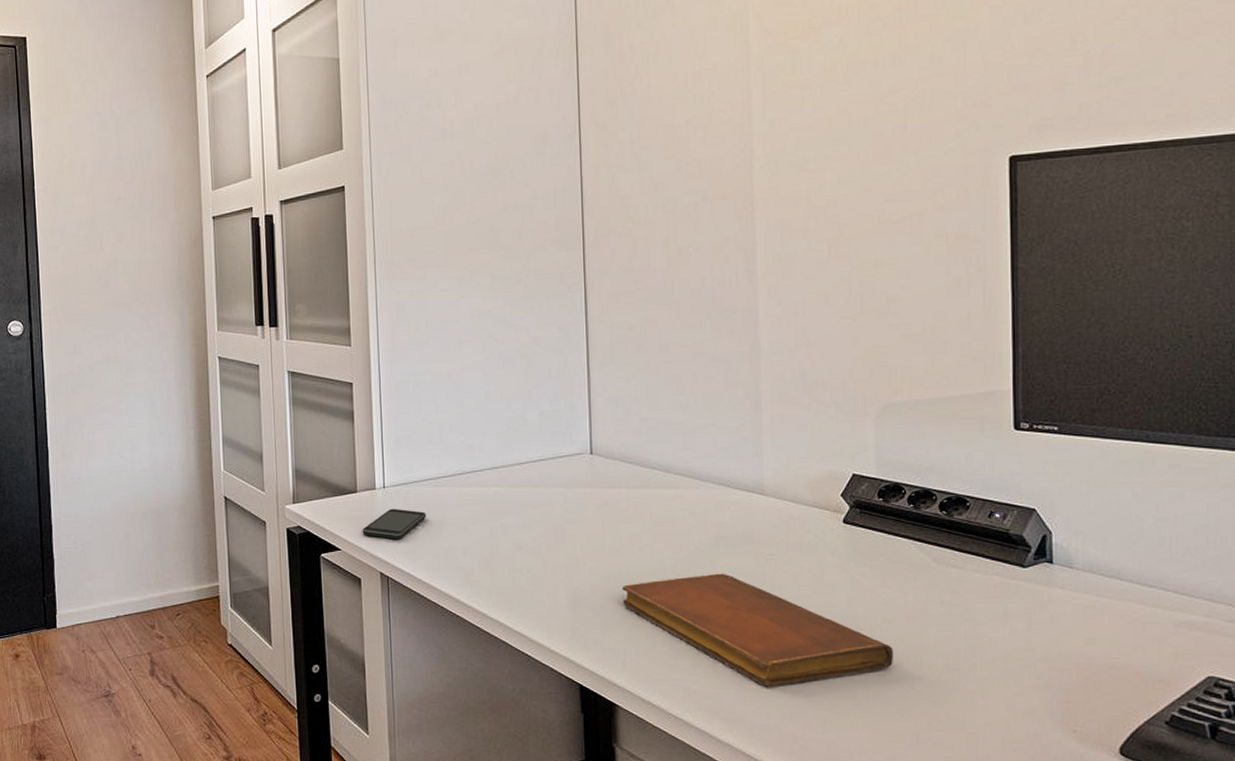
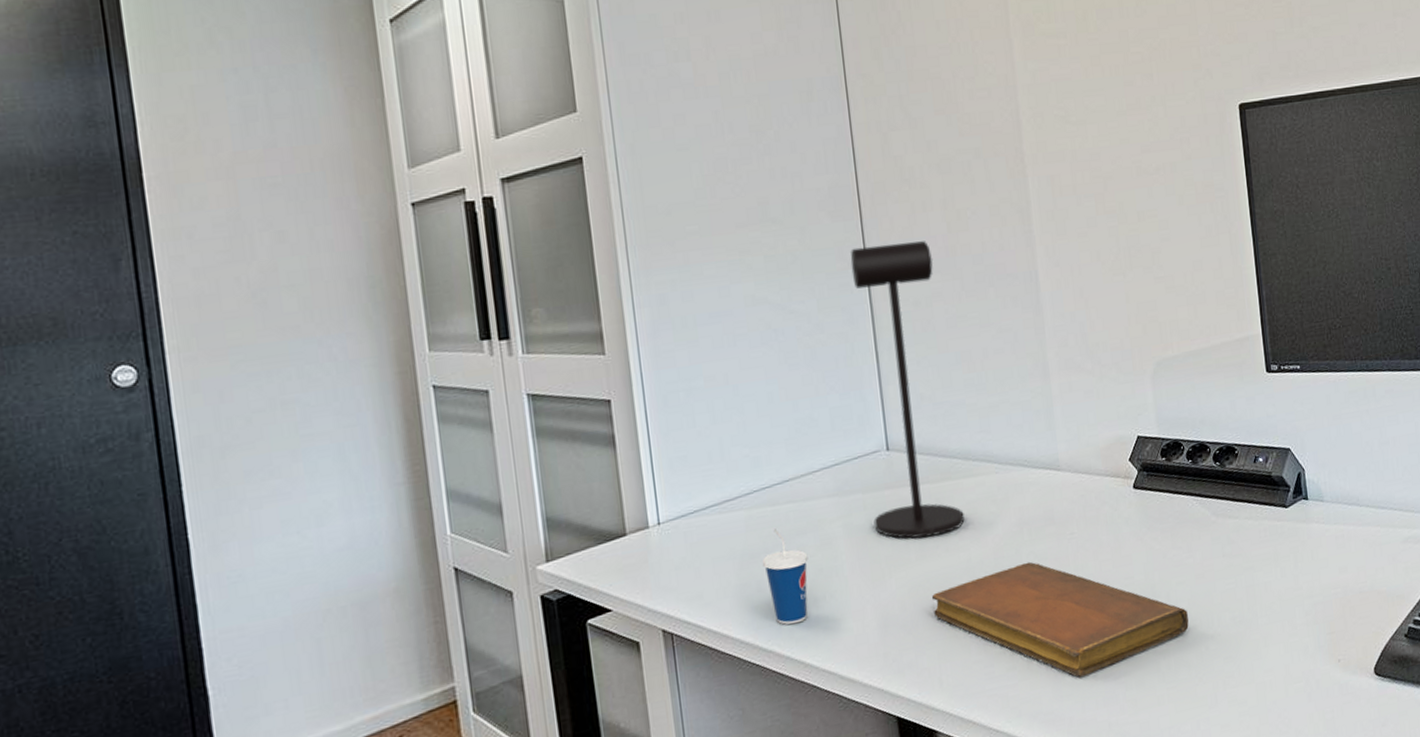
smartphone: present [362,508,427,540] -> none [636,546,712,588]
cup: none [468,506,510,588] -> present [762,529,809,625]
desk lamp: none [570,273,661,535] -> present [850,241,965,539]

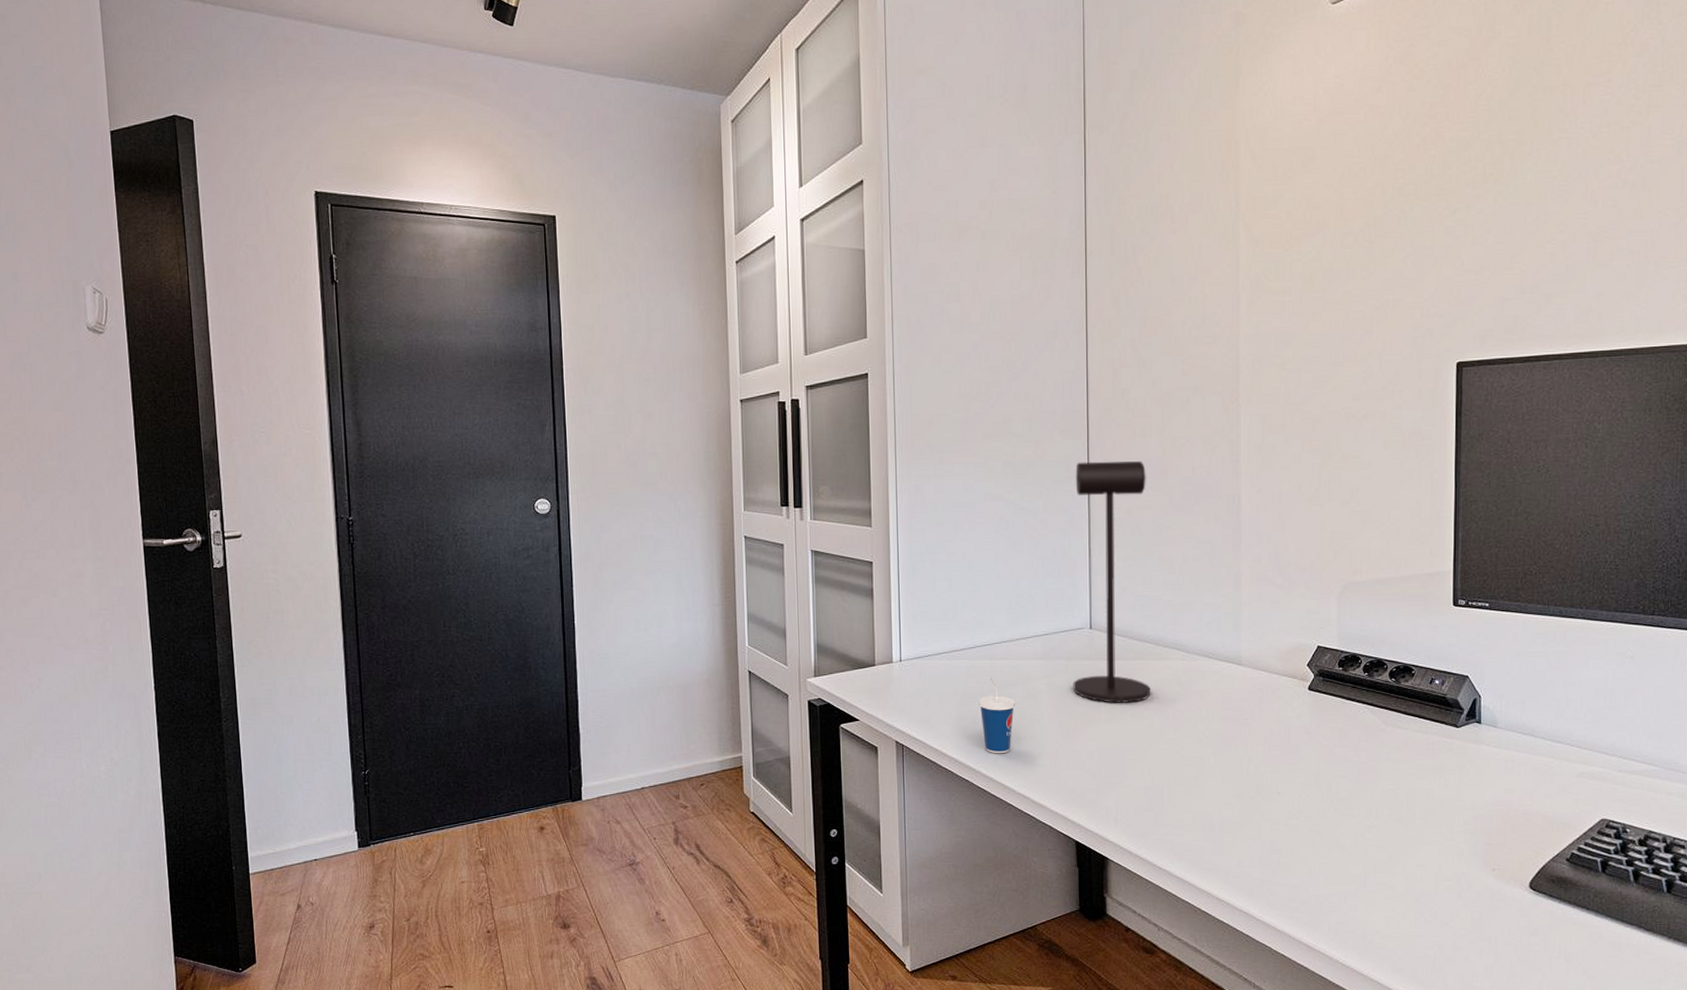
notebook: present [932,561,1189,677] -> none [1116,736,1347,838]

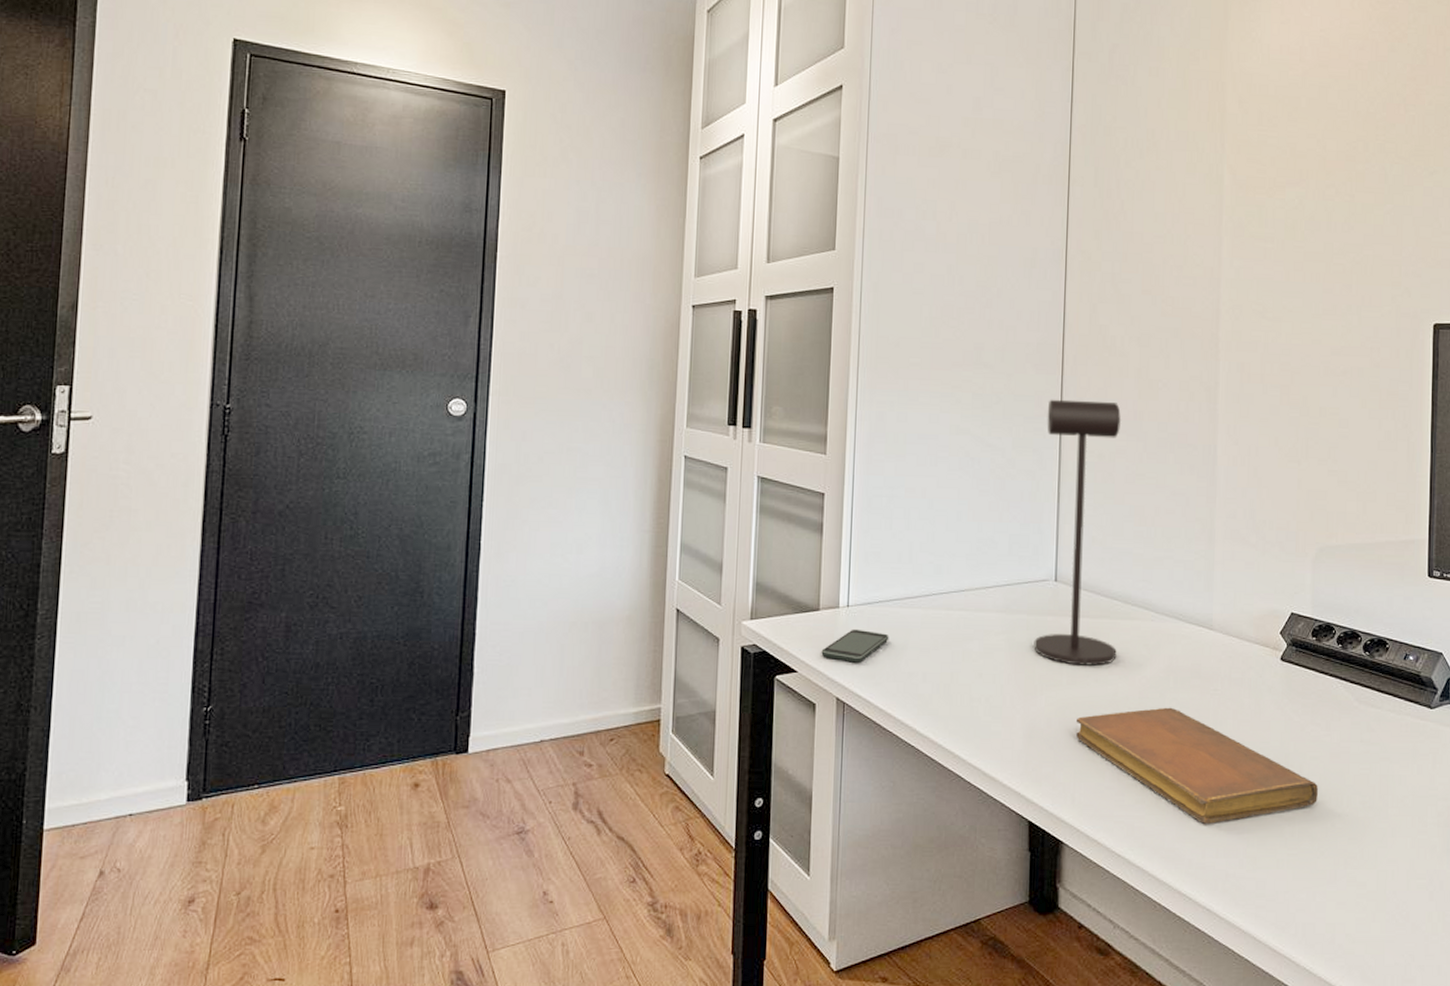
smartphone: none [879,680,940,710] -> present [821,629,889,663]
cup: present [978,678,1016,754] -> none [930,630,971,717]
notebook: none [1116,736,1347,838] -> present [1076,707,1318,824]

